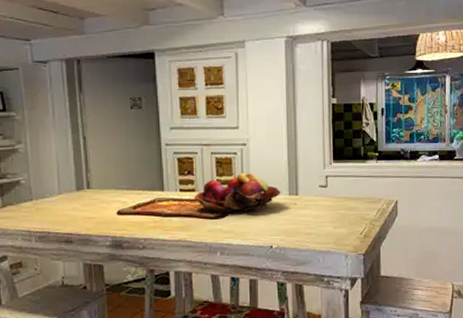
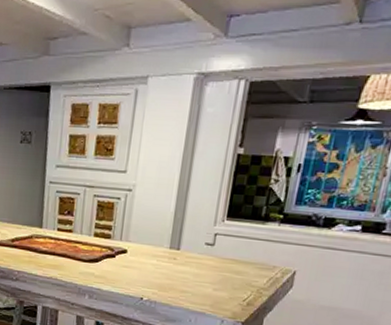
fruit basket: present [194,173,281,214] -> none [71,220,162,260]

